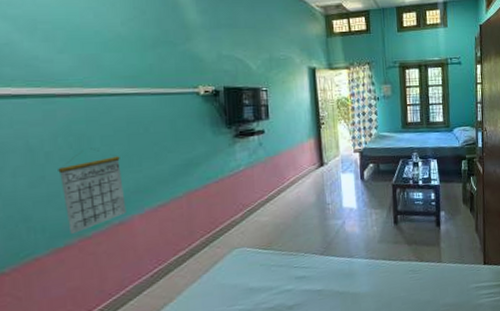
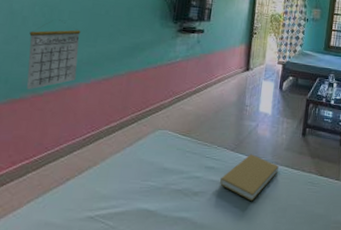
book: none [315,253,375,303] -> present [220,154,279,201]

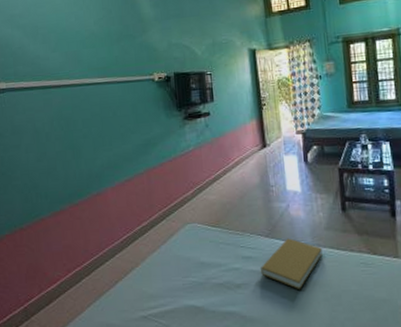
calendar: present [26,19,81,90] -> none [54,129,102,202]

